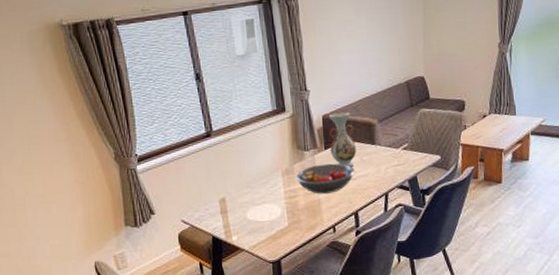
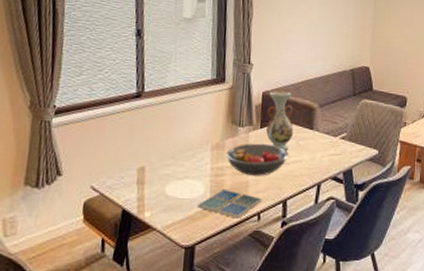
drink coaster: none [278,208,336,233] -> present [198,188,263,219]

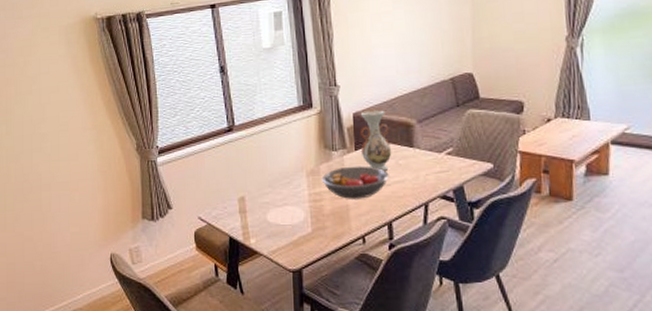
drink coaster: present [198,188,263,219] -> none [300,213,366,242]

